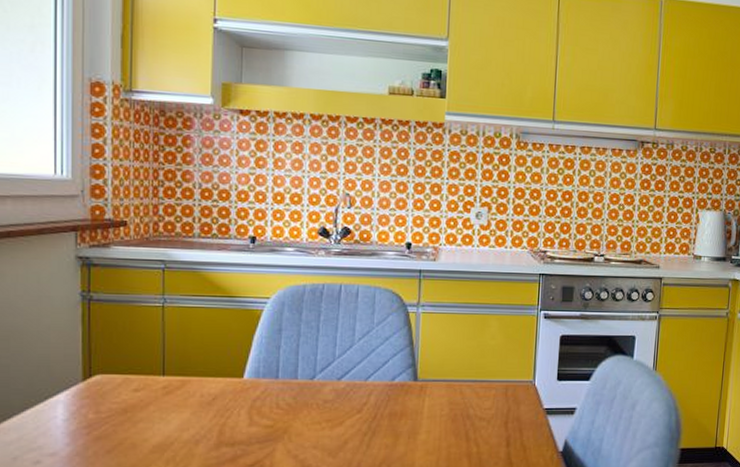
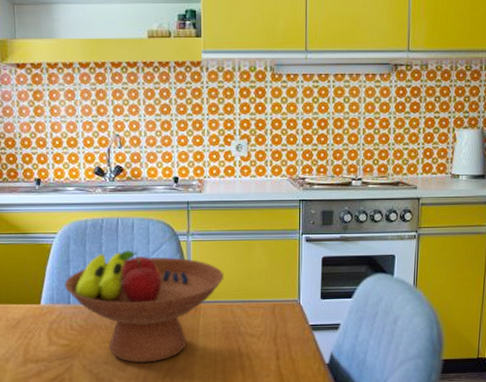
fruit bowl: none [274,320,455,448] -> present [65,250,224,363]

